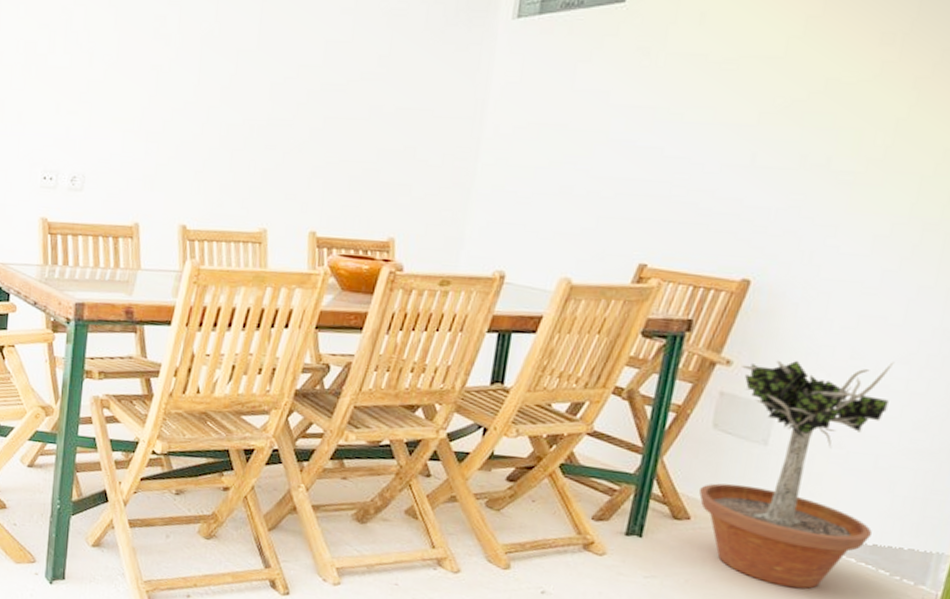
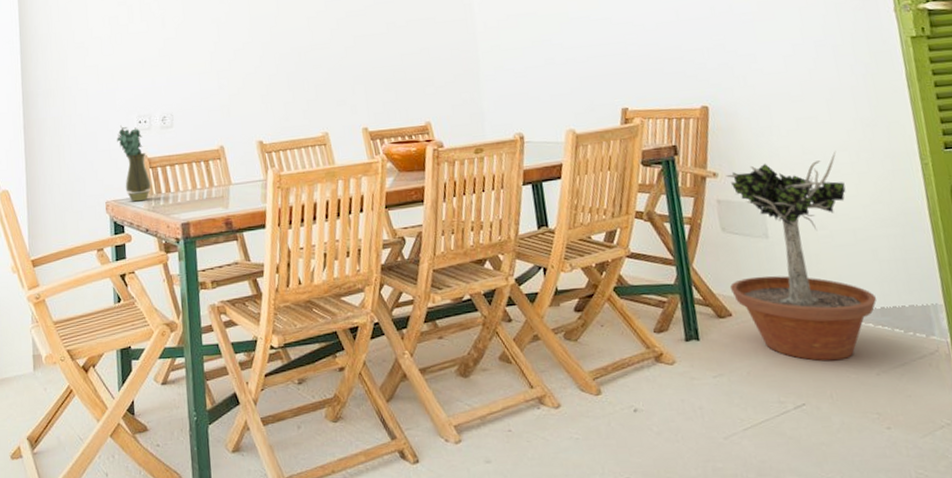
vase: none [15,178,47,270] -> present [117,125,151,202]

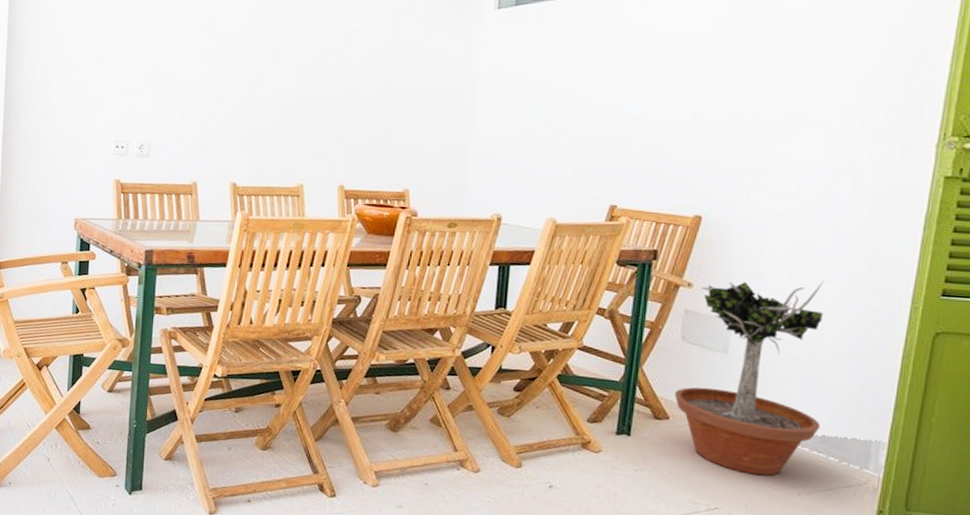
vase: present [117,125,151,202] -> none [92,147,121,224]

